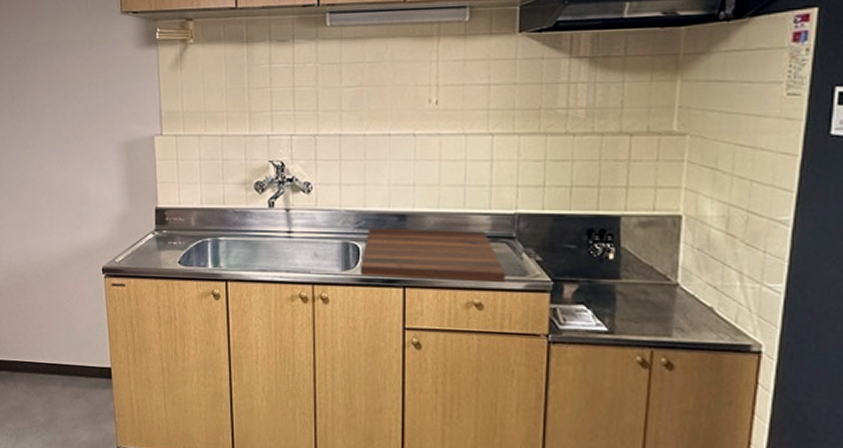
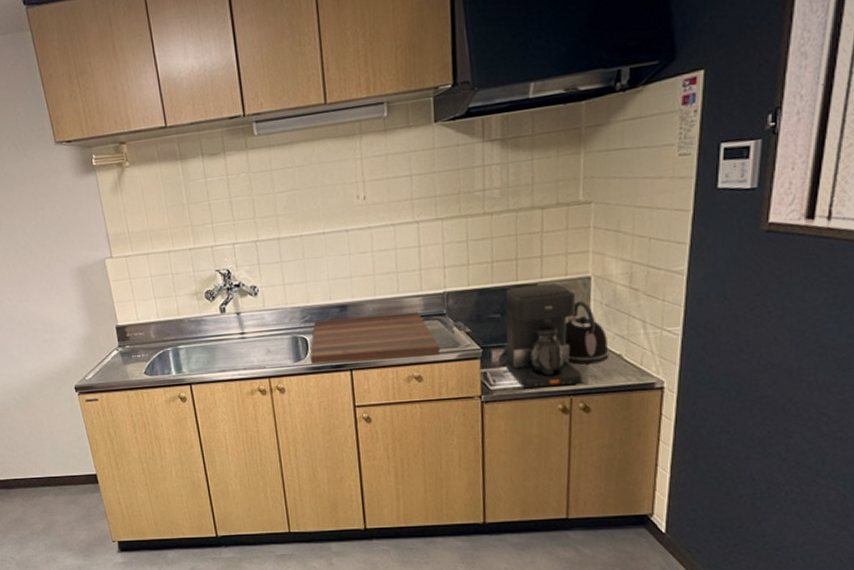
coffee maker: none [578,216,666,336] -> present [505,282,582,389]
kettle: none [647,240,699,314] -> present [564,300,609,365]

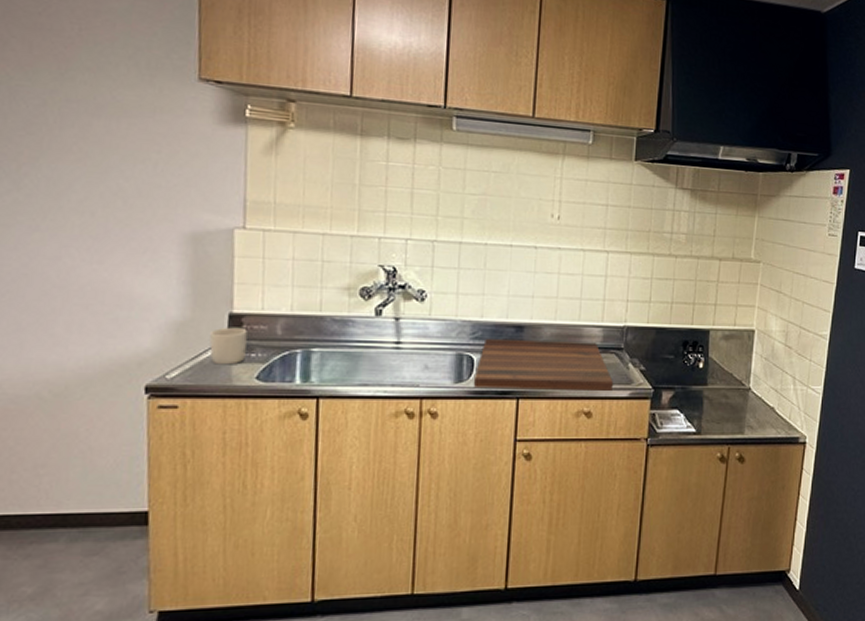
mug: none [107,336,134,366] -> present [209,327,248,365]
coffee maker: present [505,282,582,389] -> none [673,330,741,434]
kettle: present [564,300,609,365] -> none [728,351,765,414]

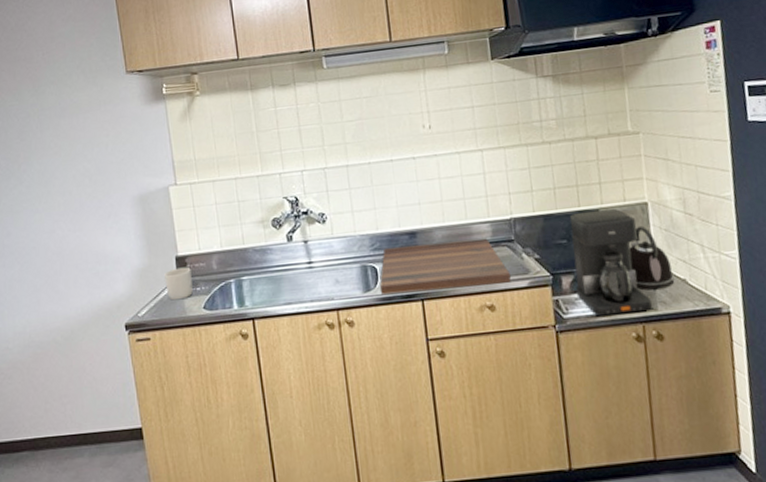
coffee maker: none [673,330,741,434] -> present [569,208,652,317]
kettle: none [728,351,765,414] -> present [629,225,675,290]

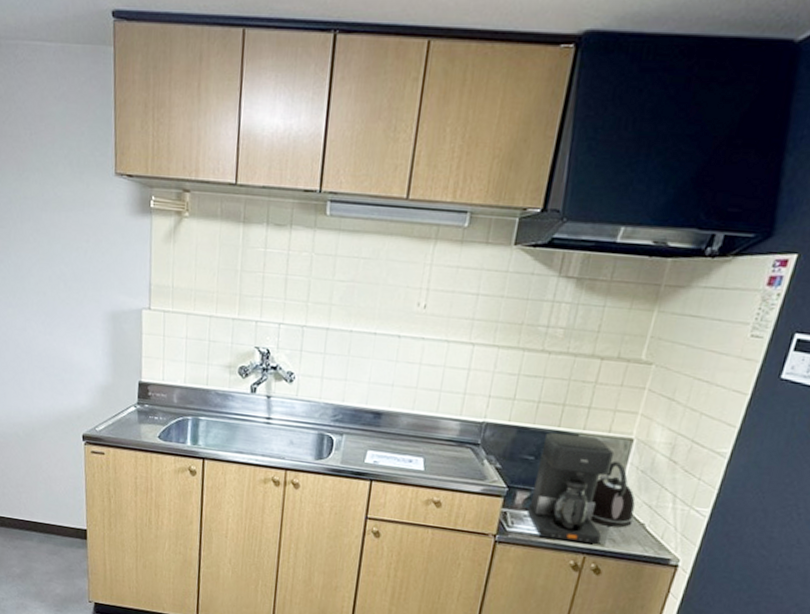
mug: present [164,267,193,301] -> none [125,393,152,425]
cutting board: present [380,238,511,296] -> none [332,421,466,484]

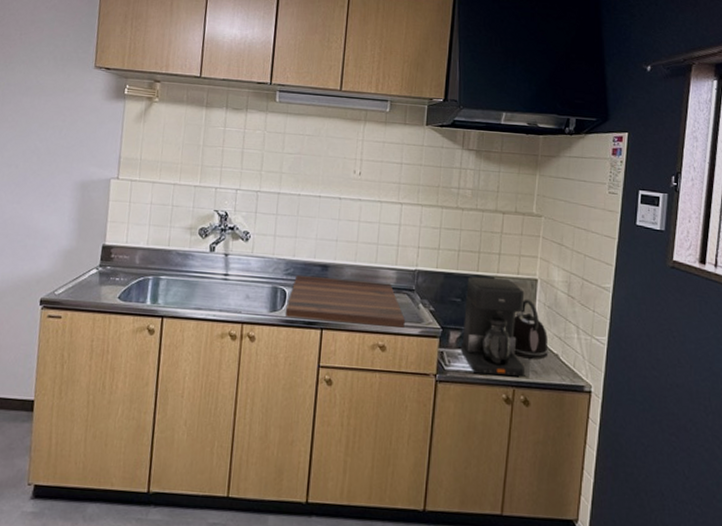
cutting board: none [332,421,466,484] -> present [286,274,405,328]

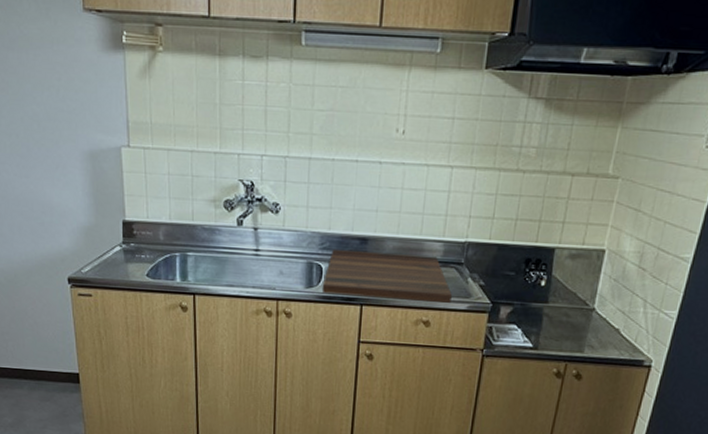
coffee maker: present [460,277,525,378] -> none [510,248,589,352]
kettle: present [512,298,549,360] -> none [569,271,610,335]

